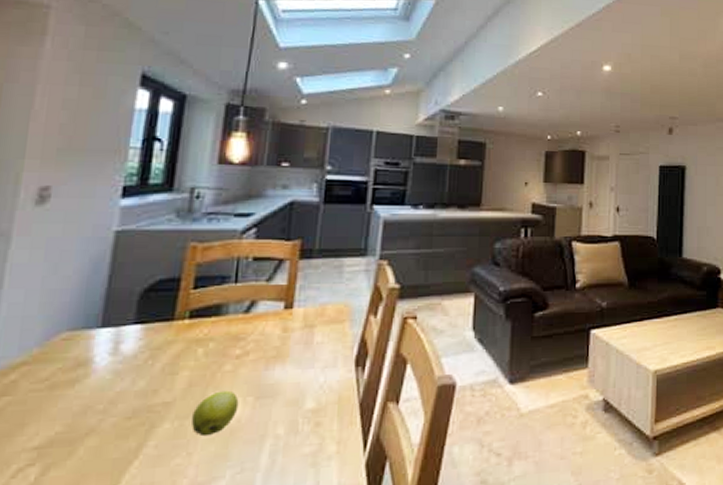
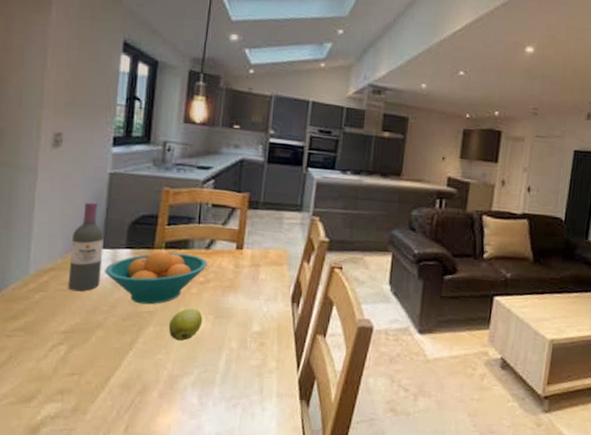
wine bottle: none [46,268,104,389] -> present [68,201,104,292]
fruit bowl: none [102,321,247,394] -> present [105,250,208,305]

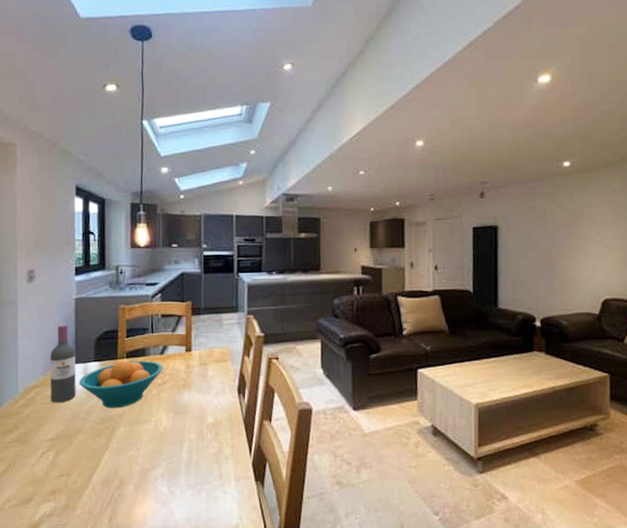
apple: present [169,308,203,341] -> none [137,408,164,438]

